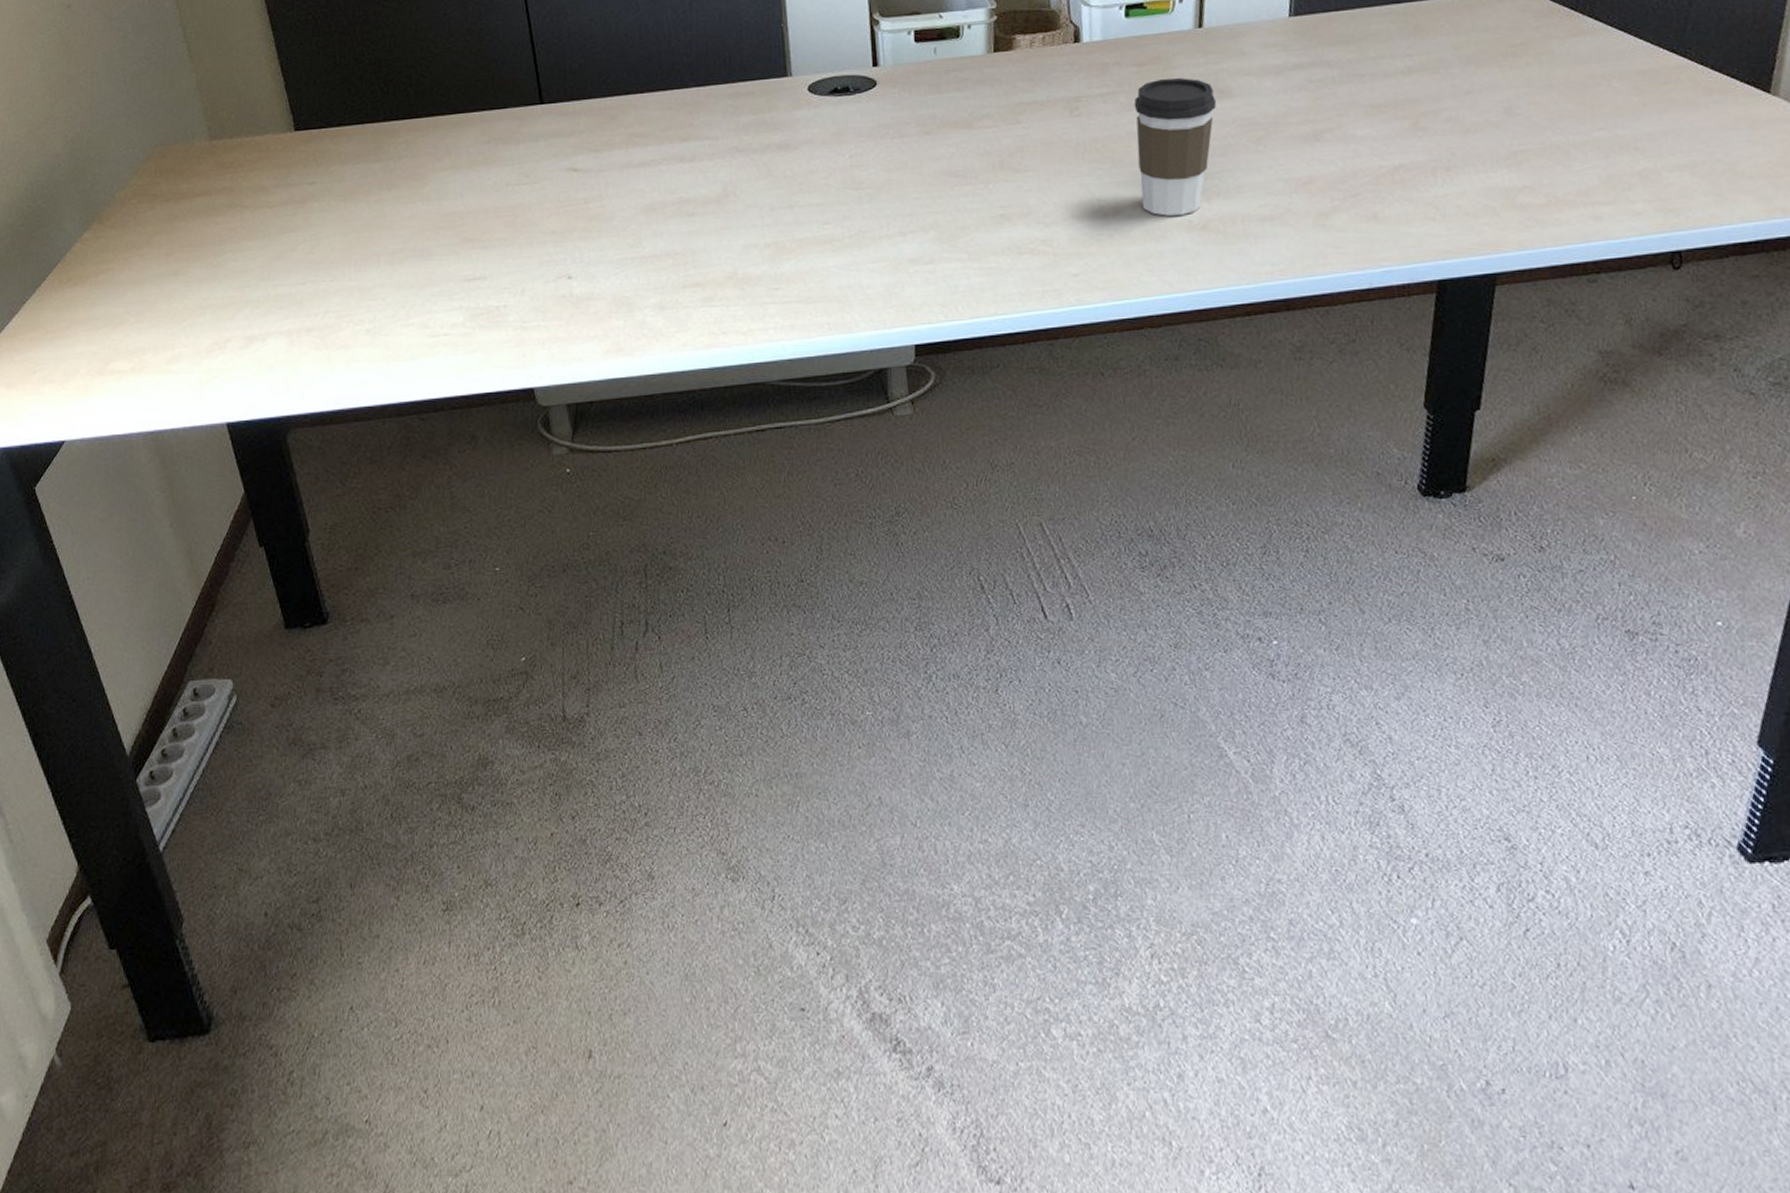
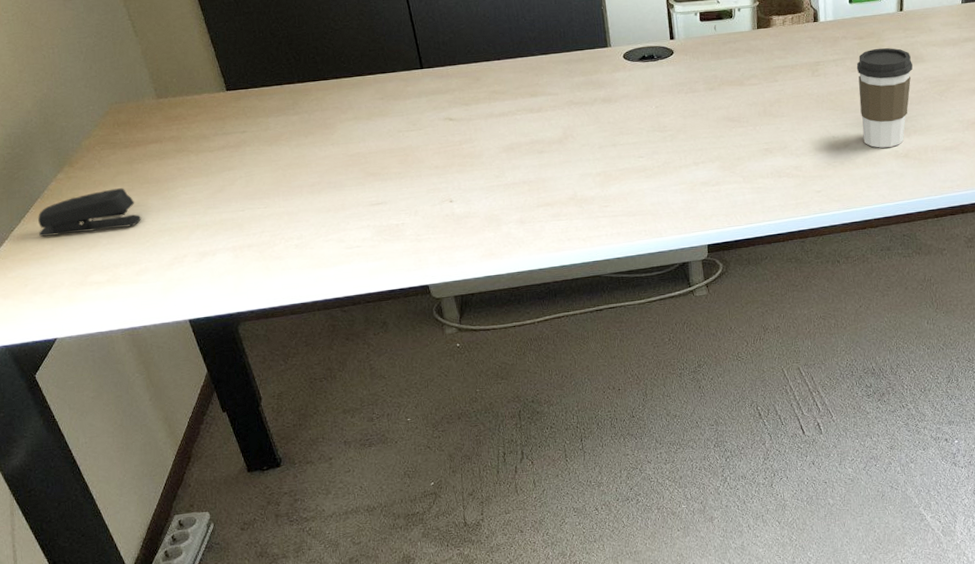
stapler: none [54,252,180,311] -> present [38,188,142,237]

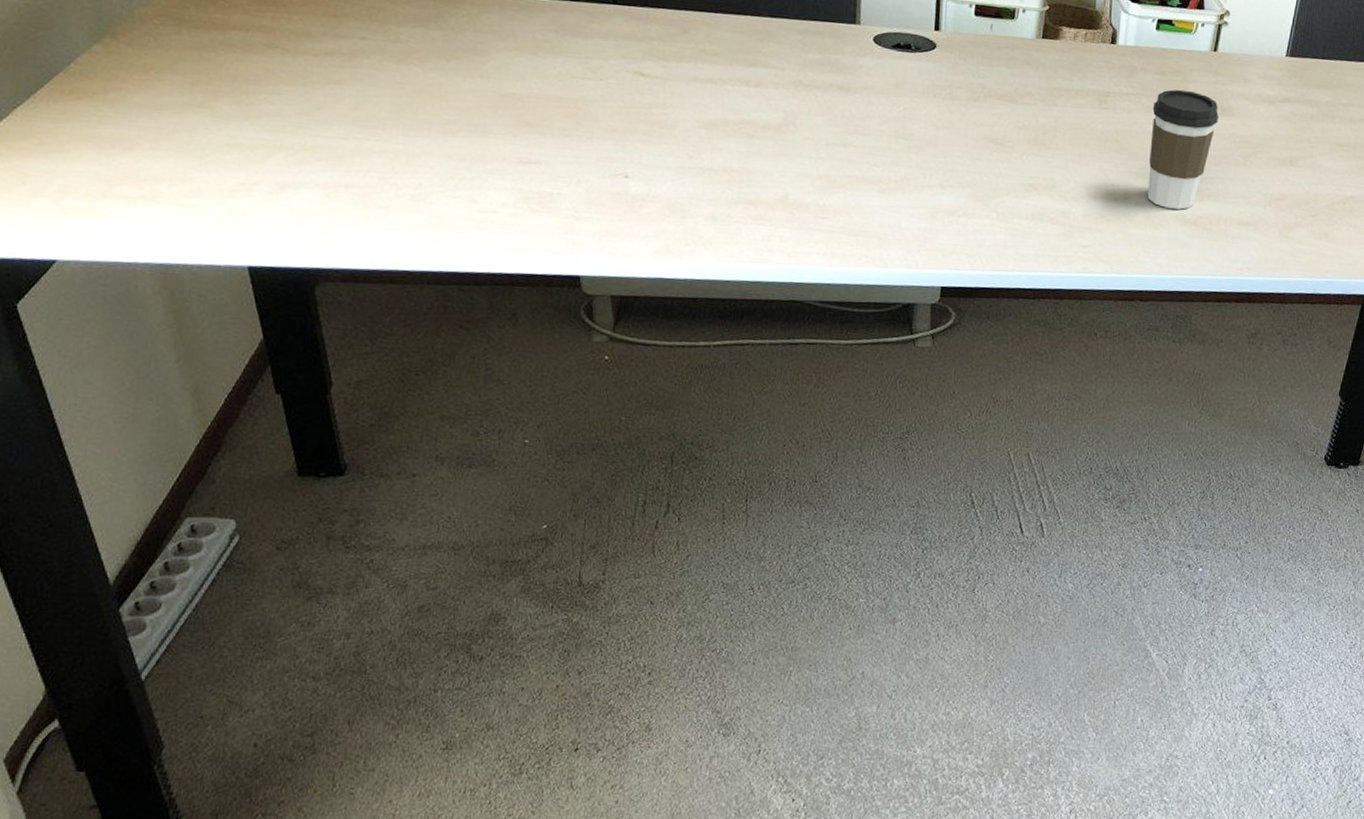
stapler: present [38,188,142,237] -> none [52,78,204,132]

